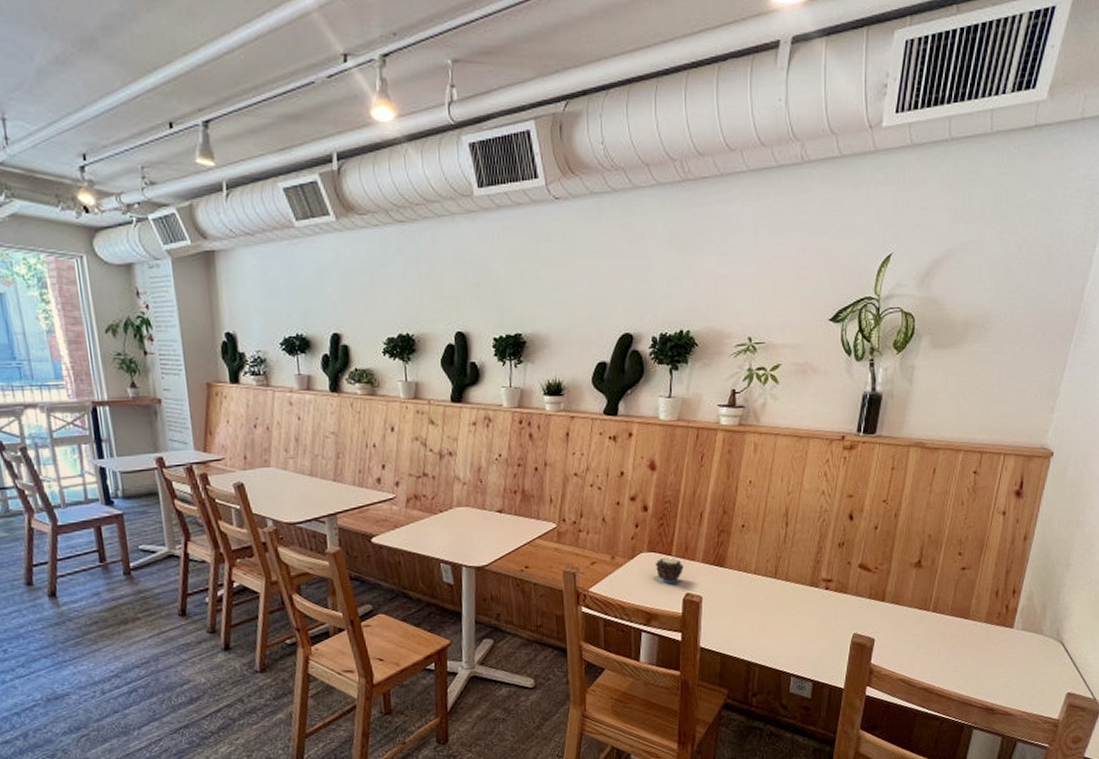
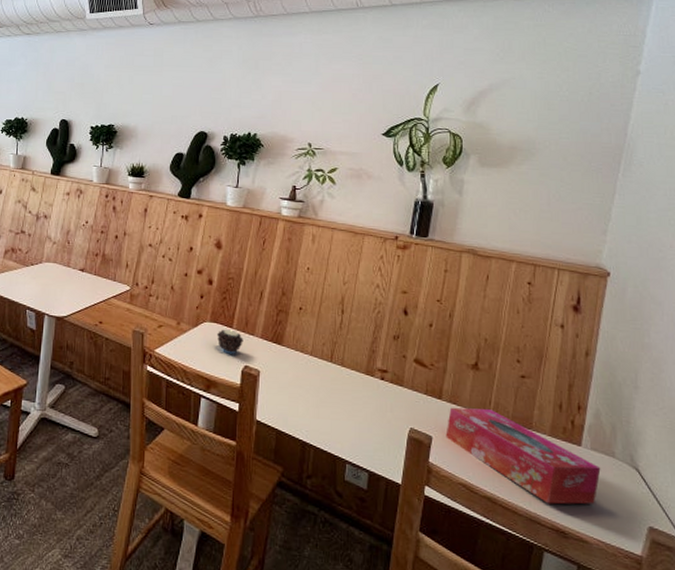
tissue box: none [887,605,1029,686] -> present [445,407,601,505]

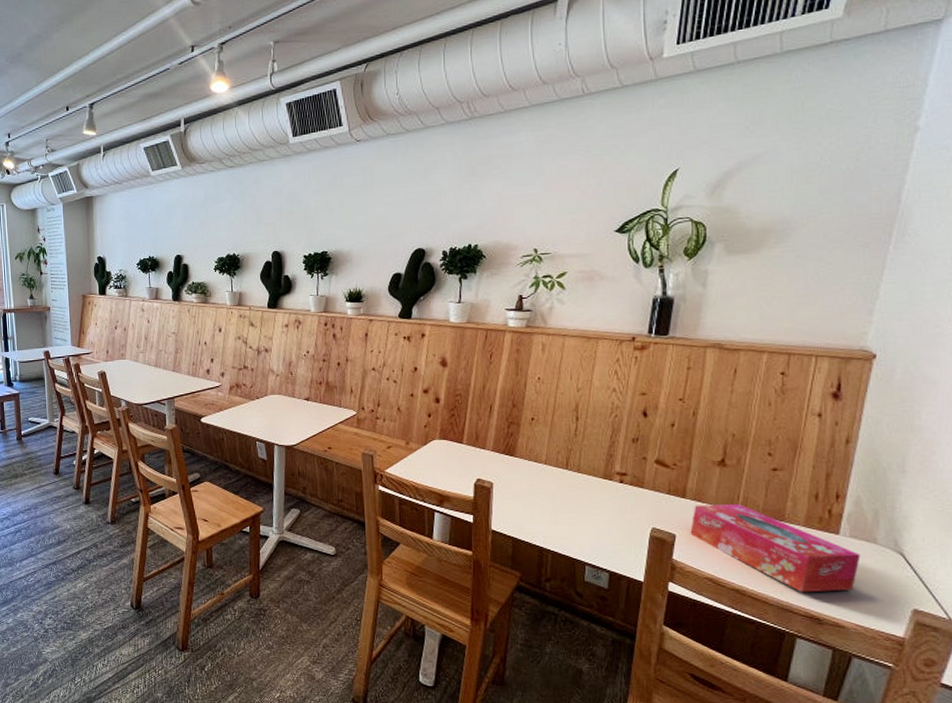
candle: present [216,329,243,354] -> none [446,445,475,469]

